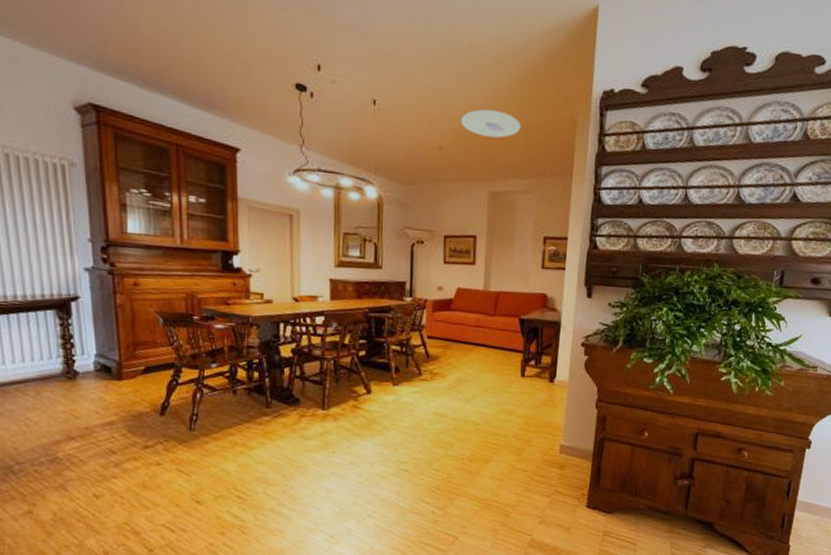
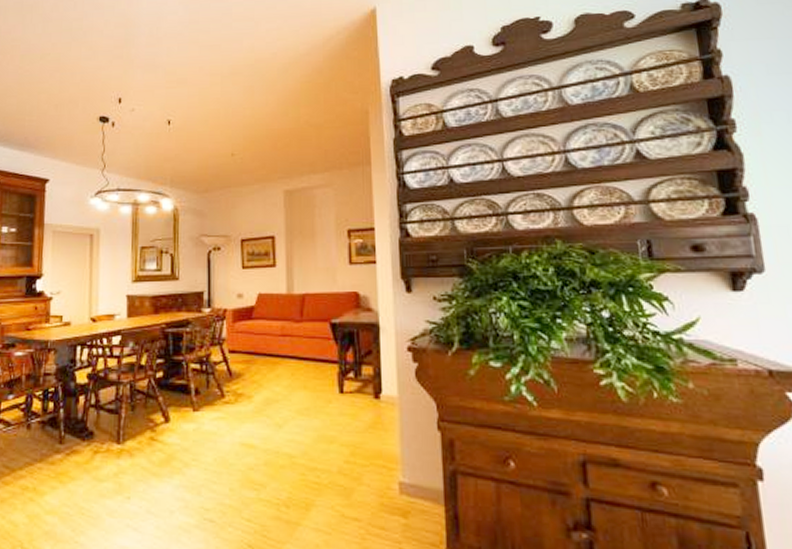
ceiling light: present [461,109,521,138] -> none [251,113,311,138]

